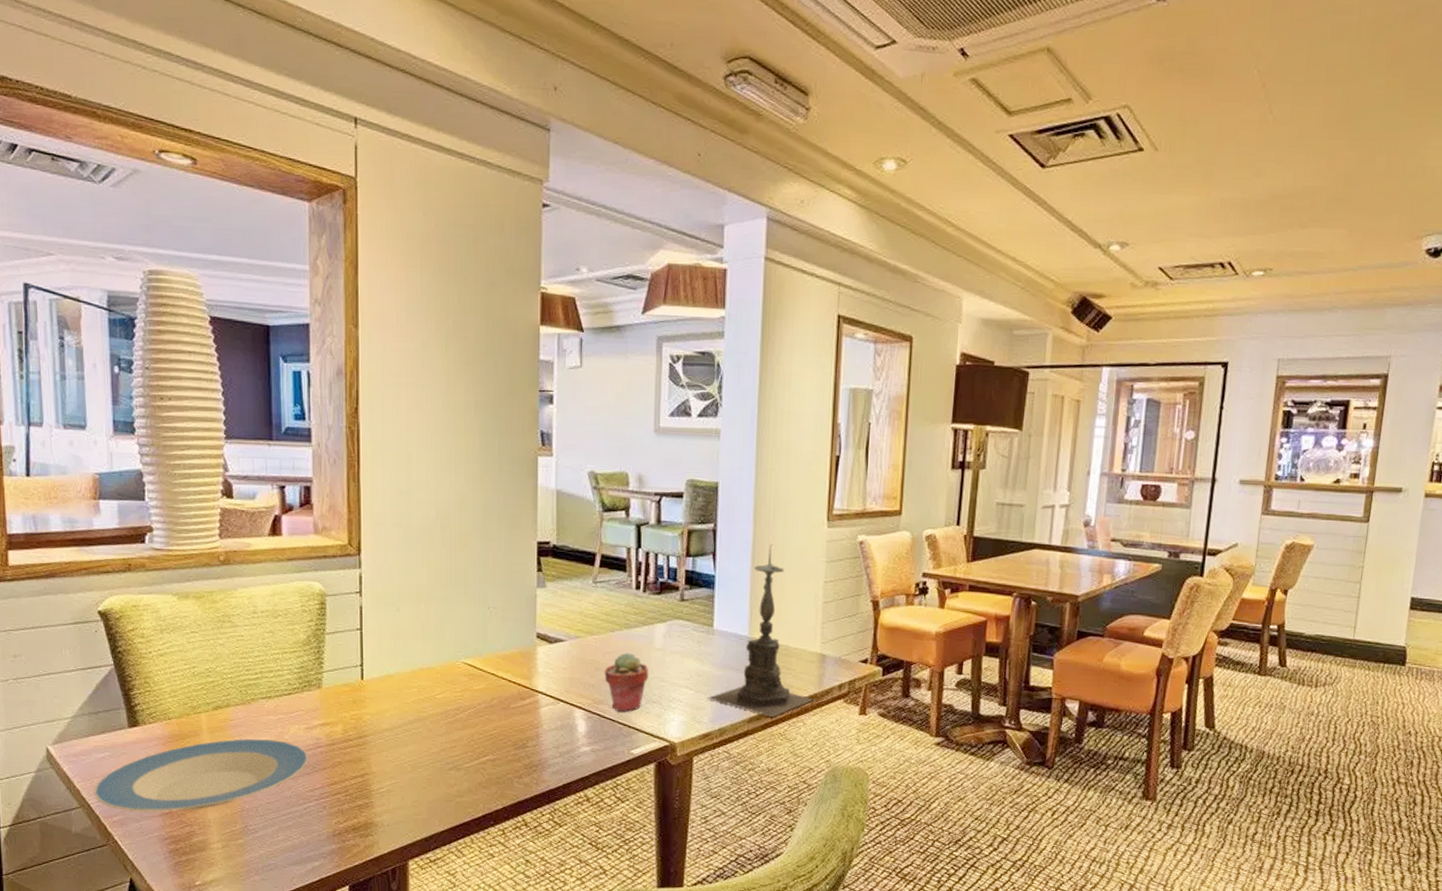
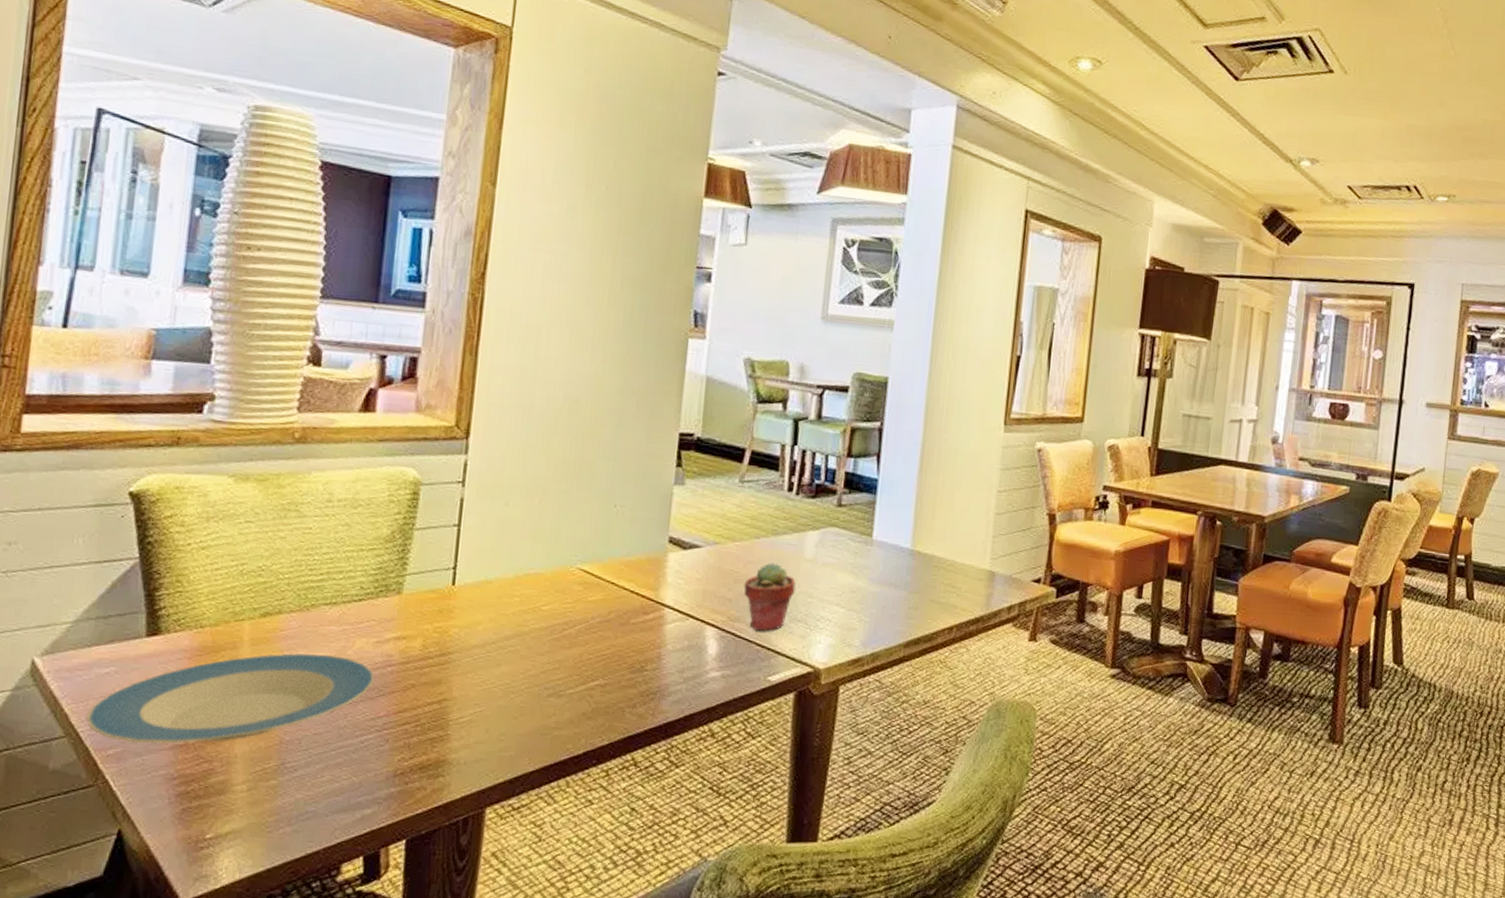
candle holder: present [707,544,815,717] -> none [860,447,981,641]

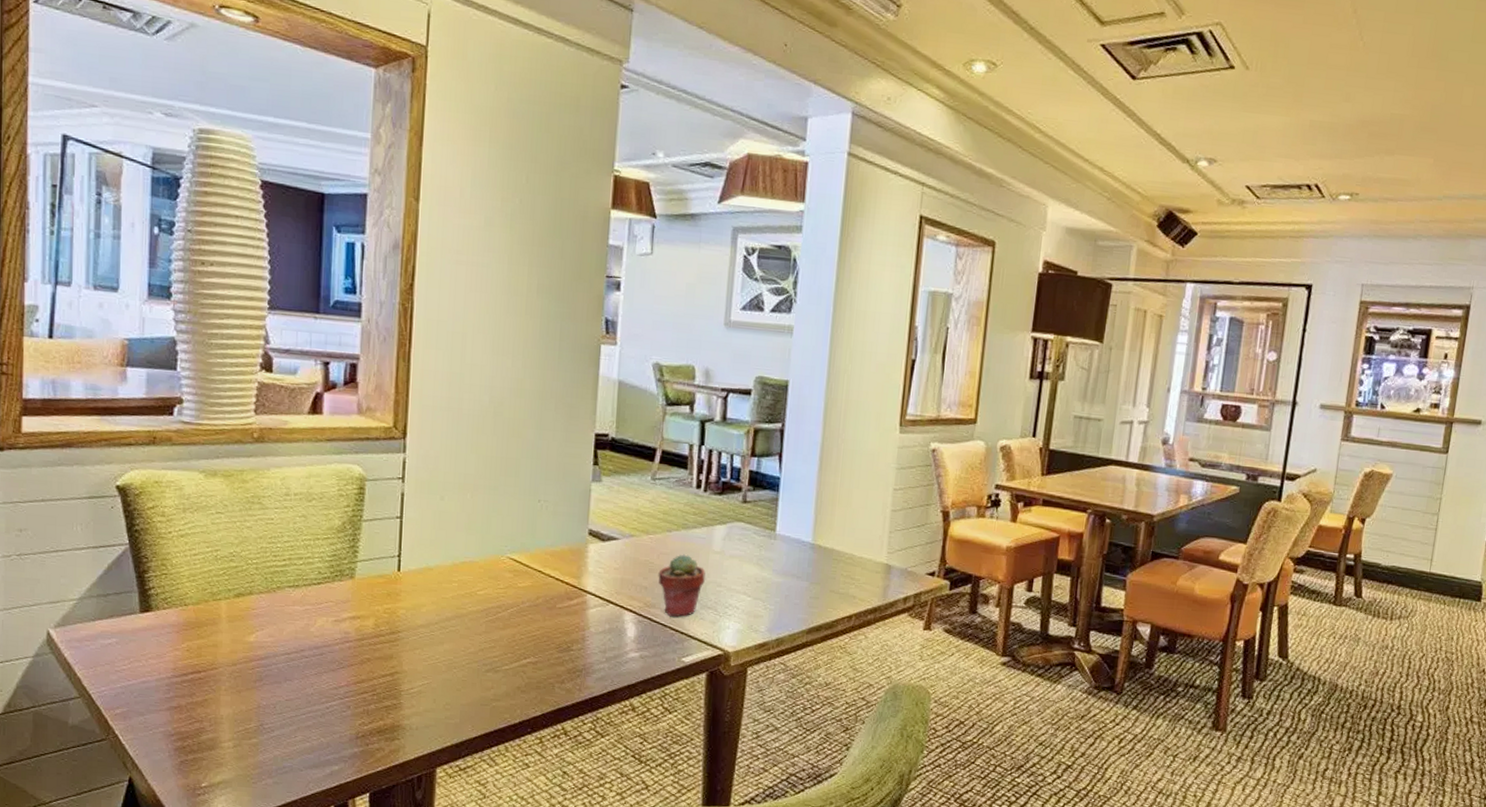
plate: present [86,653,374,744] -> none [95,629,335,706]

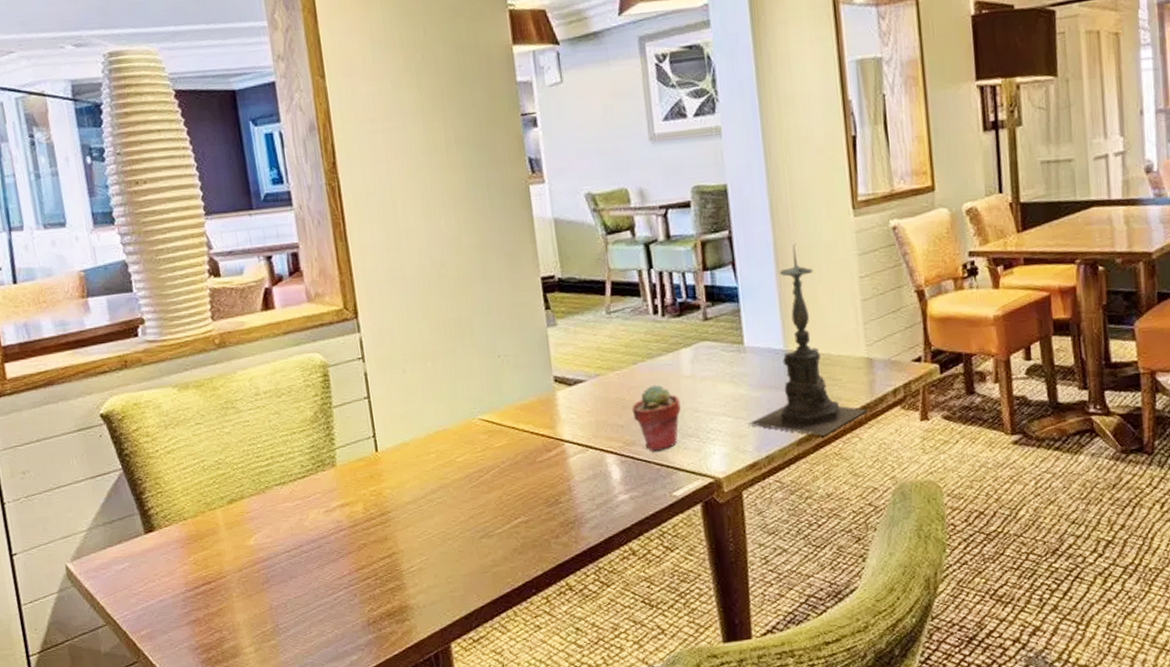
candle holder: none [765,447,878,629] -> present [748,243,868,436]

